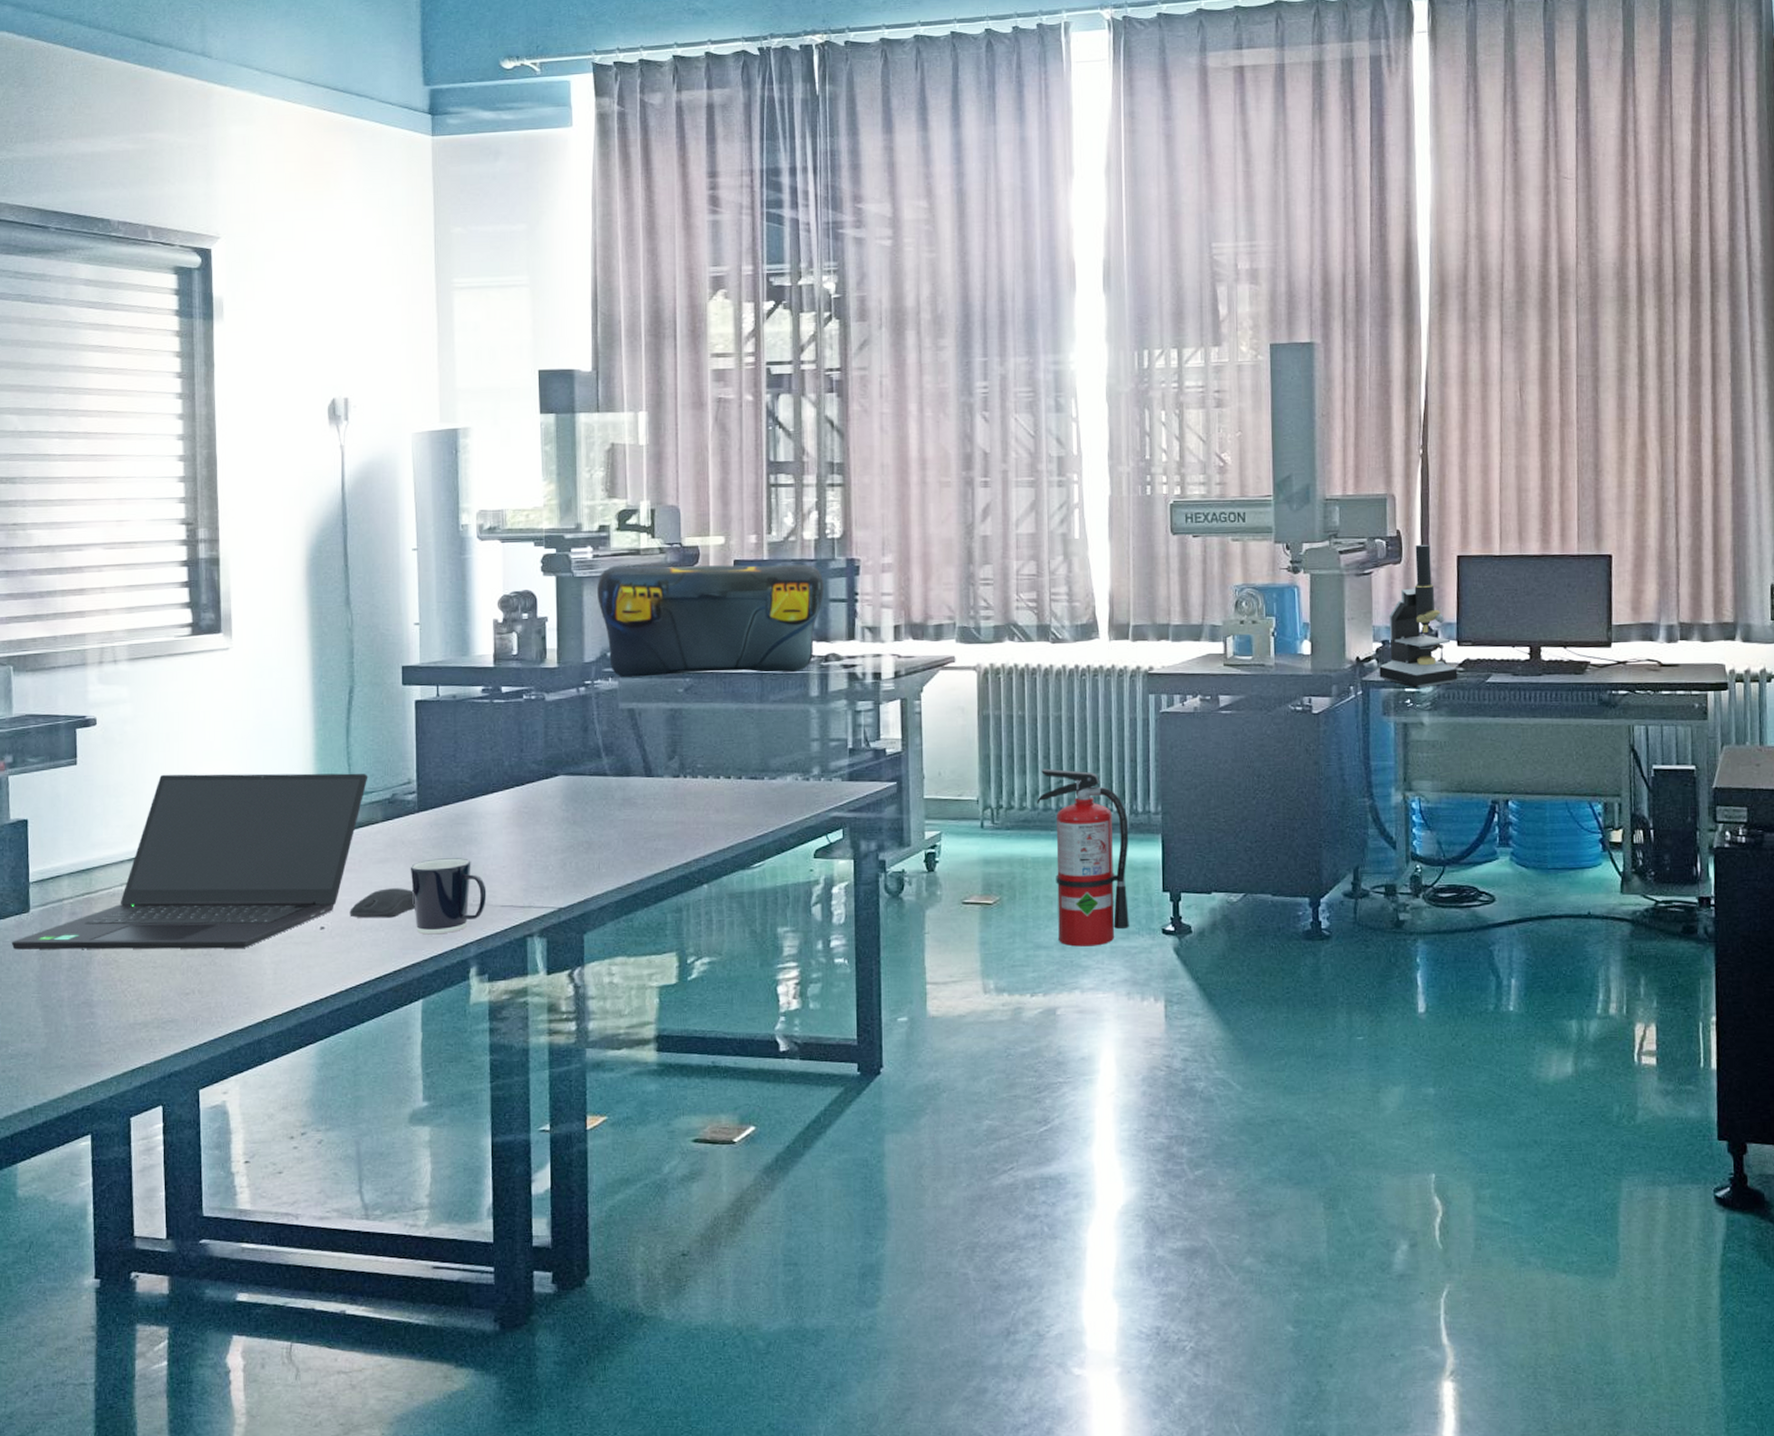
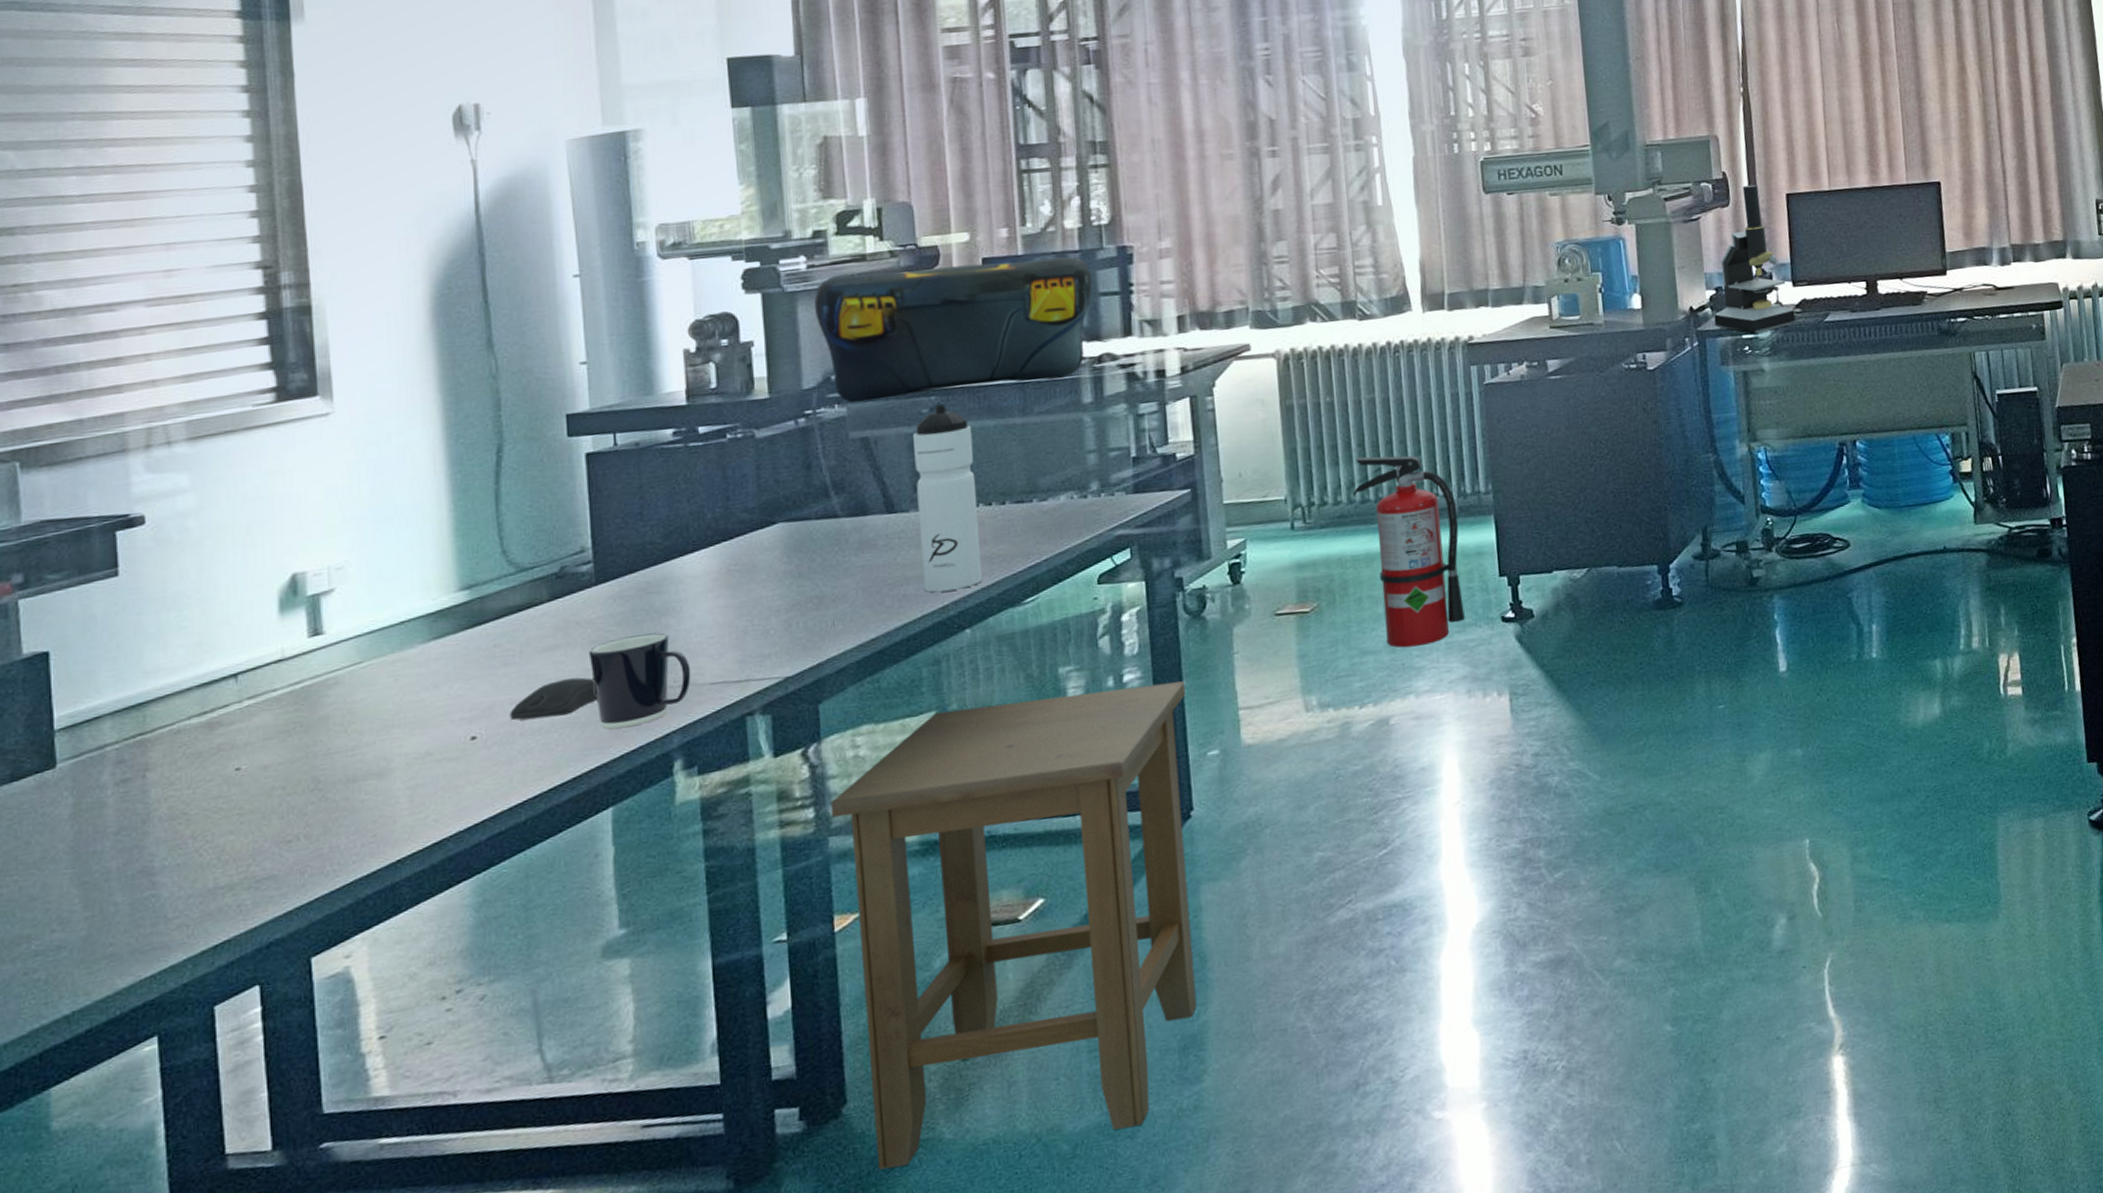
laptop: present [11,773,368,950] -> none [30,546,528,817]
stool: none [589,952,882,1336] -> present [830,681,1197,1170]
water bottle: none [670,686,720,850] -> present [913,404,983,593]

